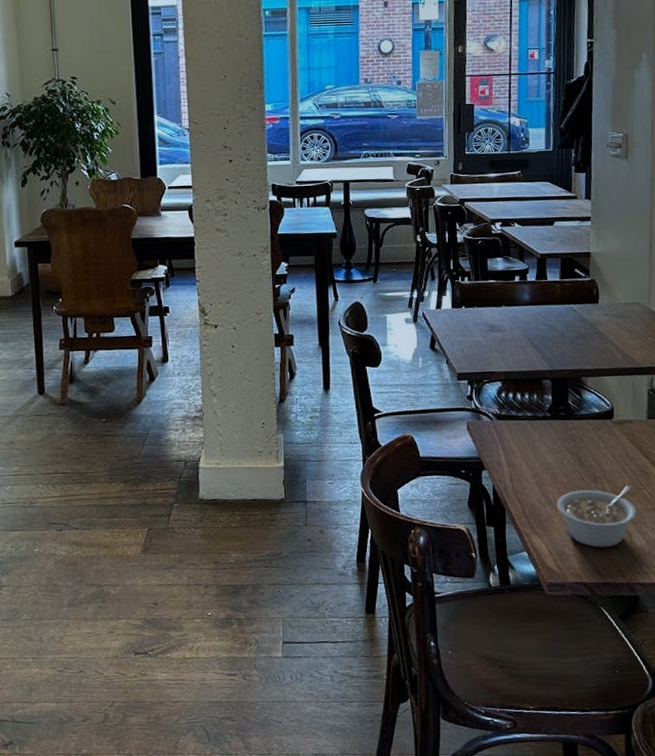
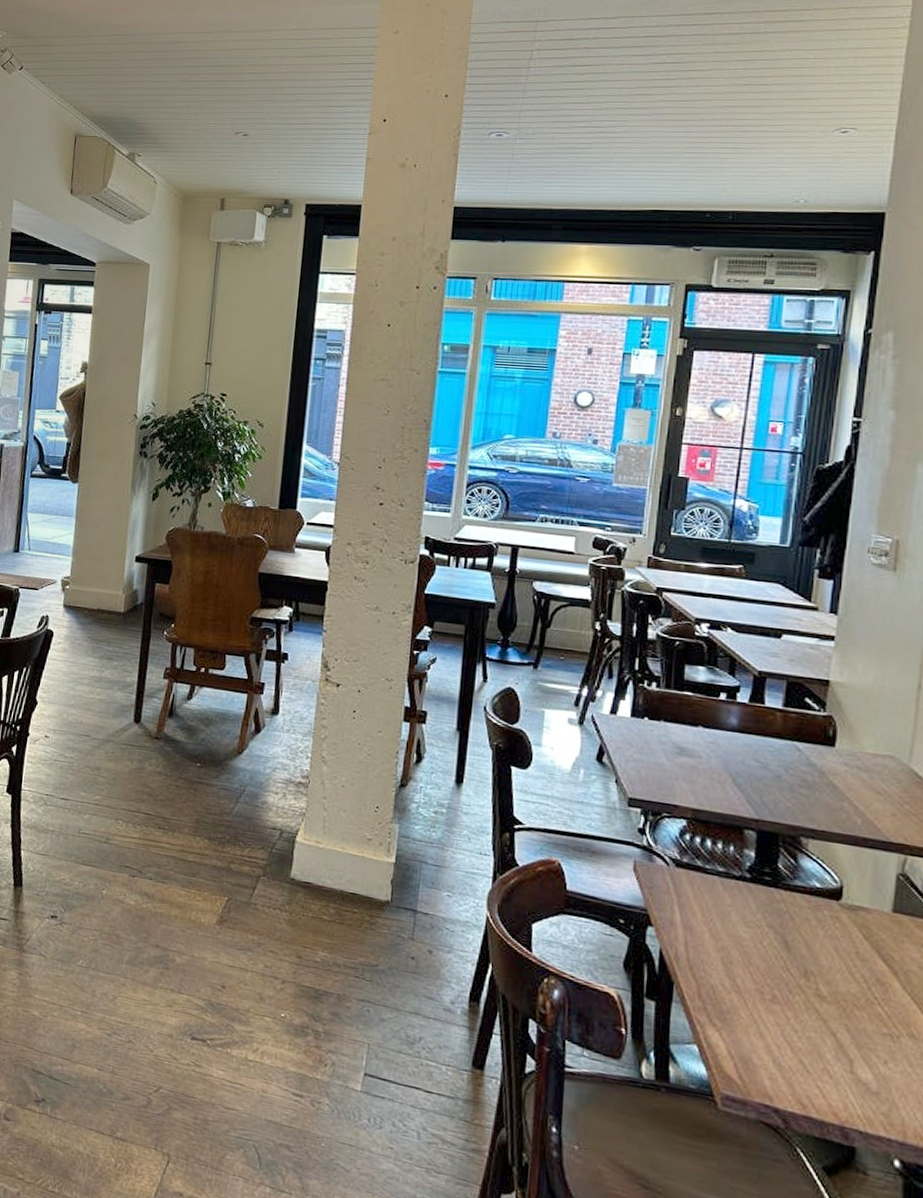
legume: present [556,485,637,548] -> none [746,982,865,1071]

